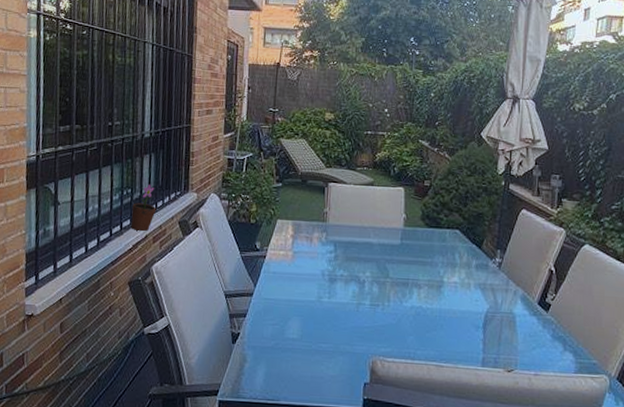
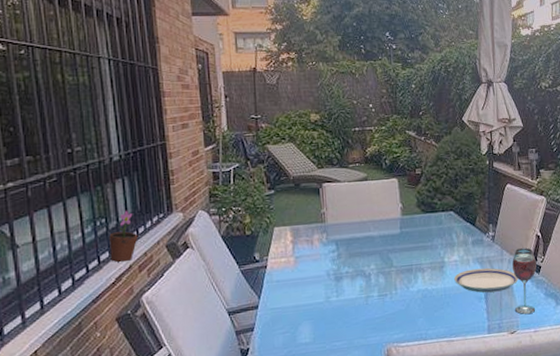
plate: none [452,294,523,324] -> present [454,267,518,293]
wineglass: none [516,281,546,354] -> present [512,247,537,314]

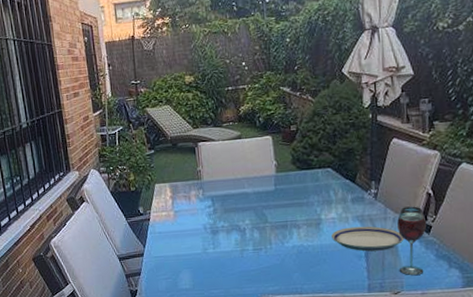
flowerpot: present [109,210,138,263] -> none [23,169,45,213]

